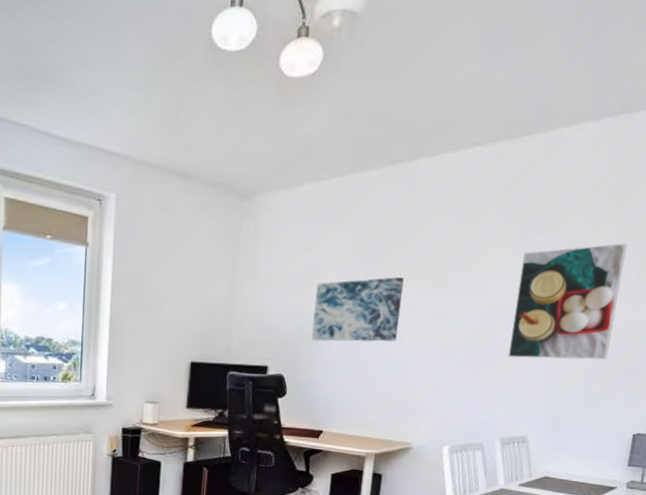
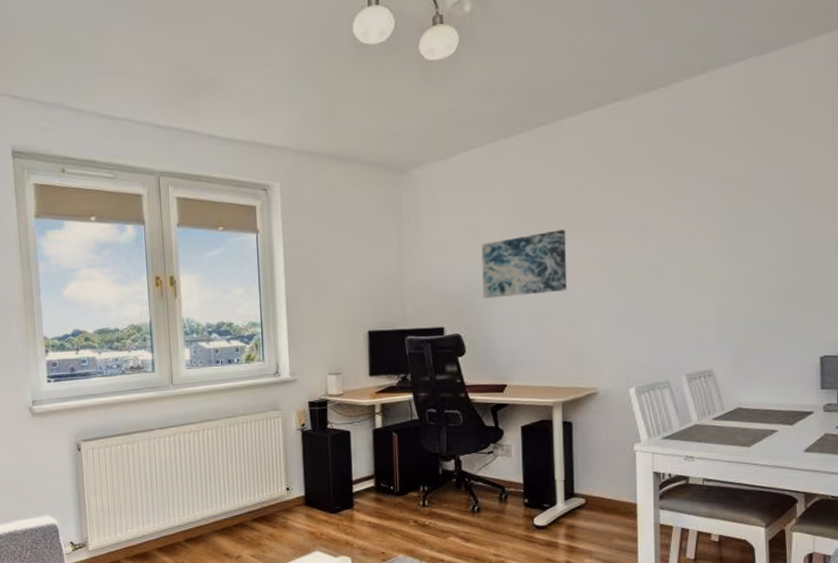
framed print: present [507,243,628,360] -> none [678,174,780,295]

